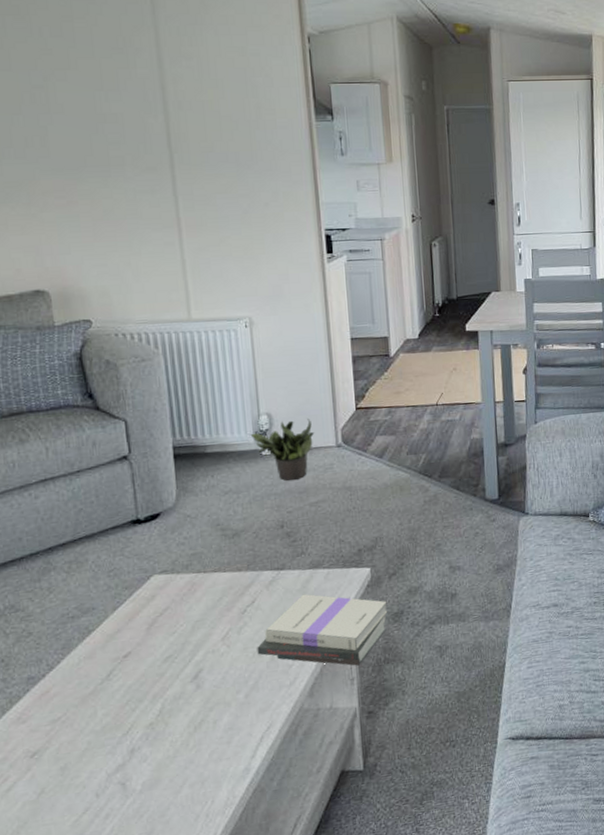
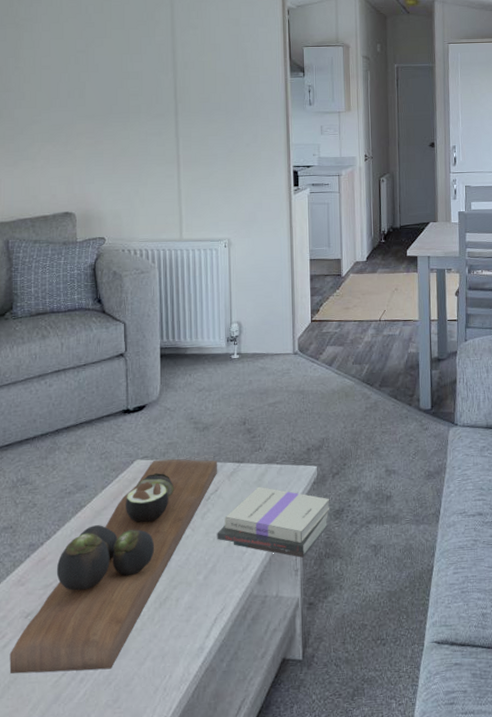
decorative tray: none [15,569,254,818] -> present [9,458,218,674]
potted plant: present [250,418,315,481] -> none [223,327,276,382]

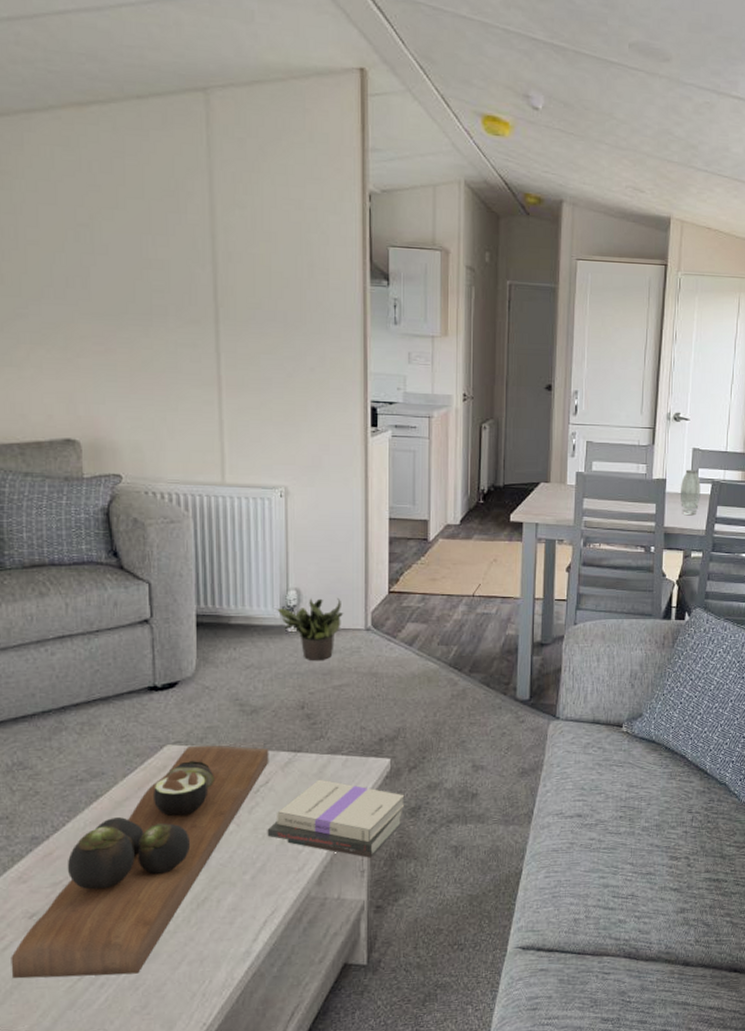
potted plant: none [223,327,276,382] -> present [277,597,344,660]

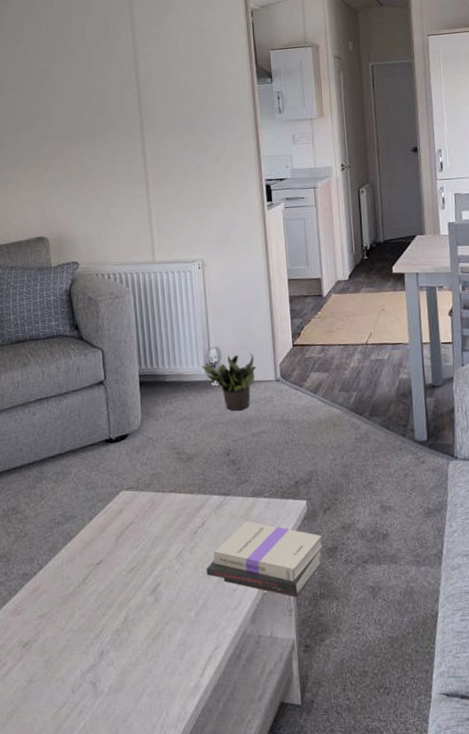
decorative tray: present [11,745,269,979] -> none [10,490,204,703]

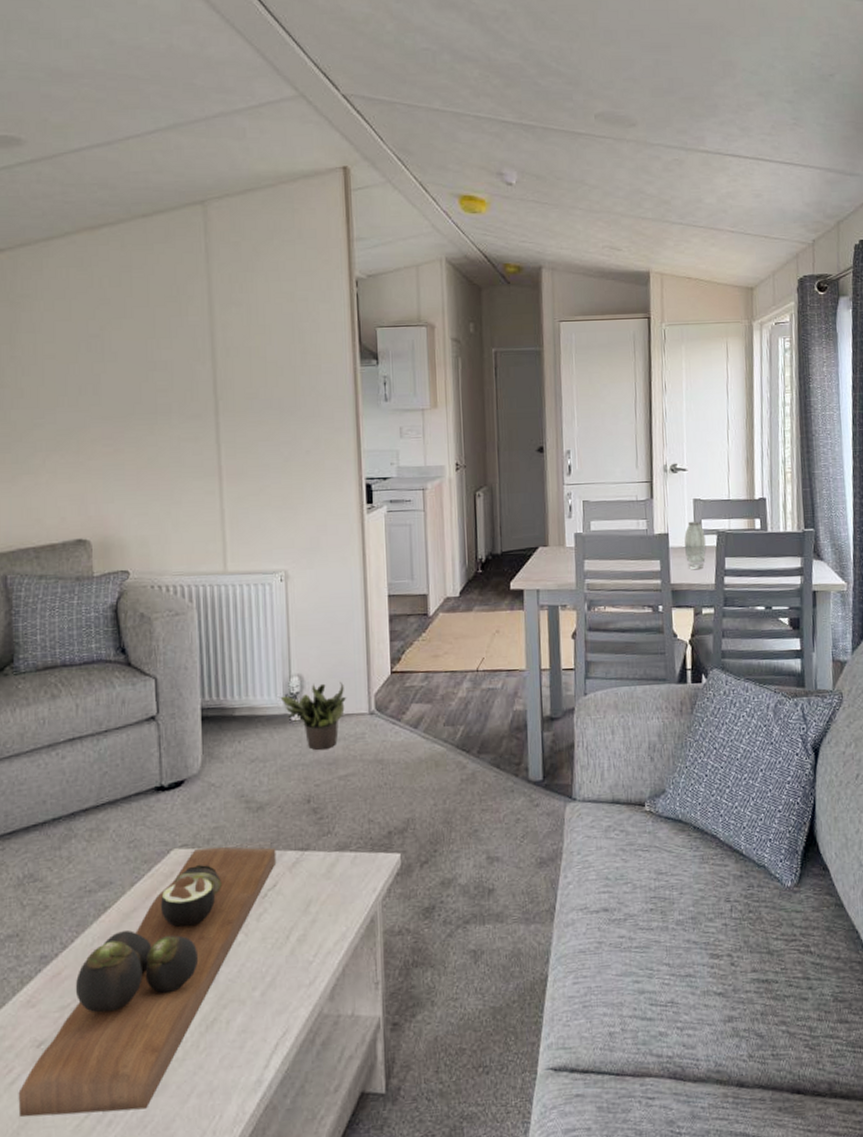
decorative tray: none [10,490,204,703] -> present [18,847,277,1117]
books: present [206,521,323,597] -> none [276,879,418,968]

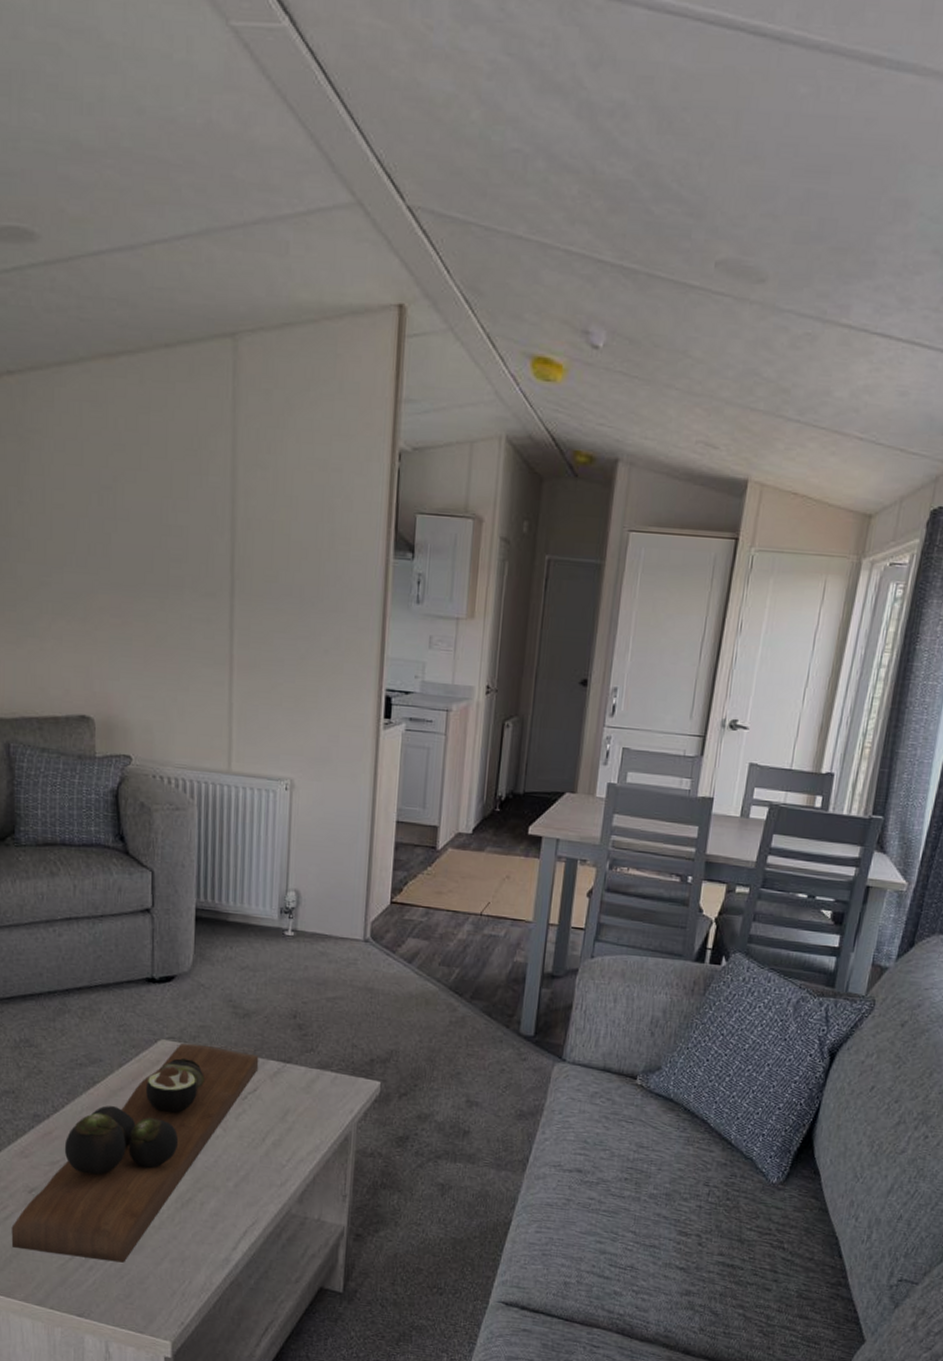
potted plant: present [280,681,347,750] -> none [275,902,343,969]
vase: present [684,521,706,569] -> none [728,788,756,842]

